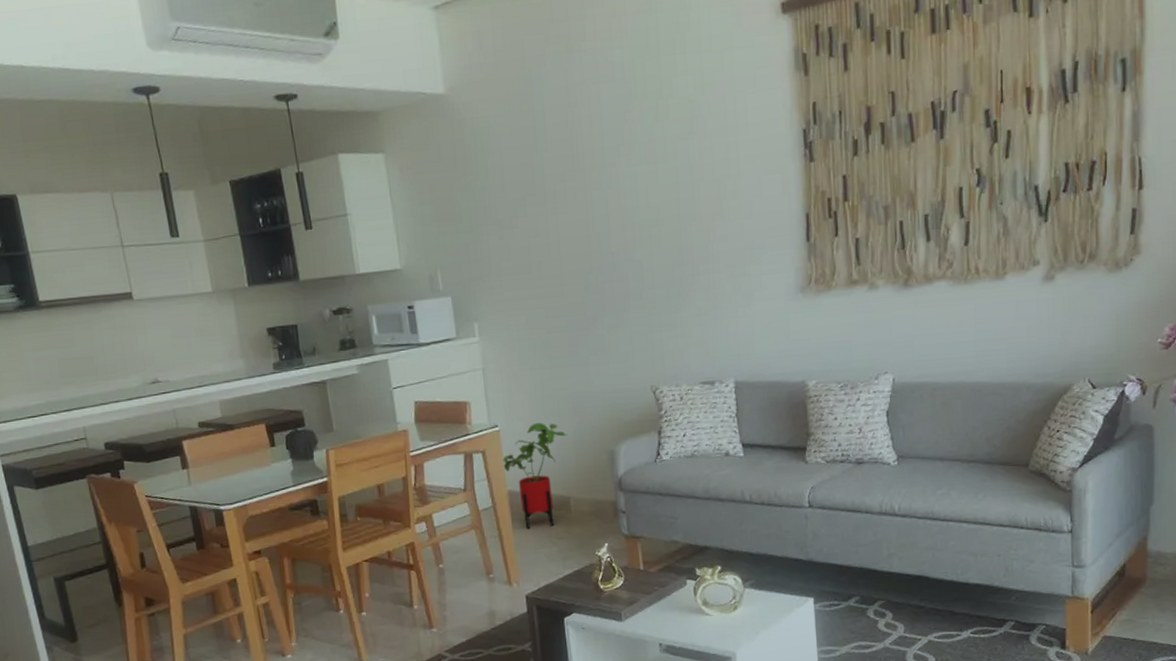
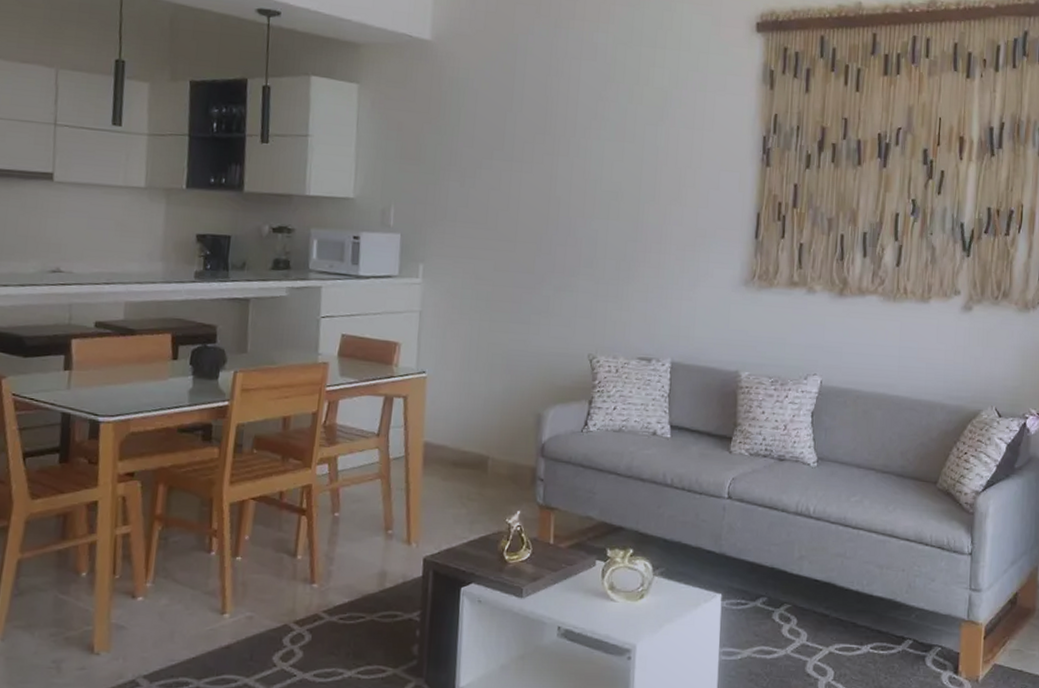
house plant: present [502,422,567,530] -> none [423,374,496,486]

